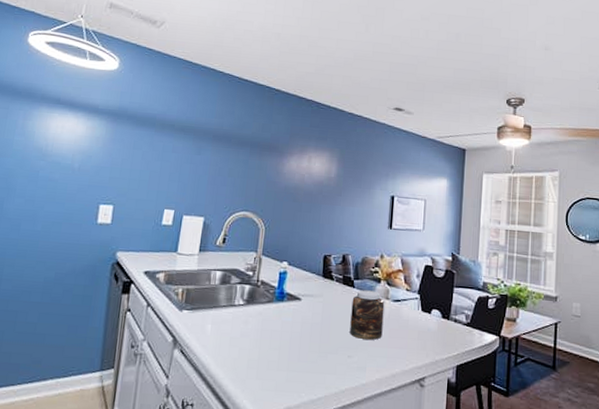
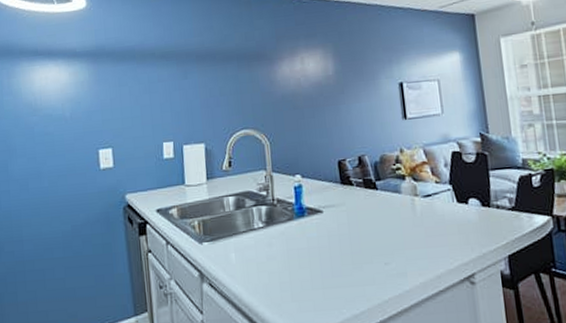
jar: present [349,290,385,340] -> none [377,189,418,243]

